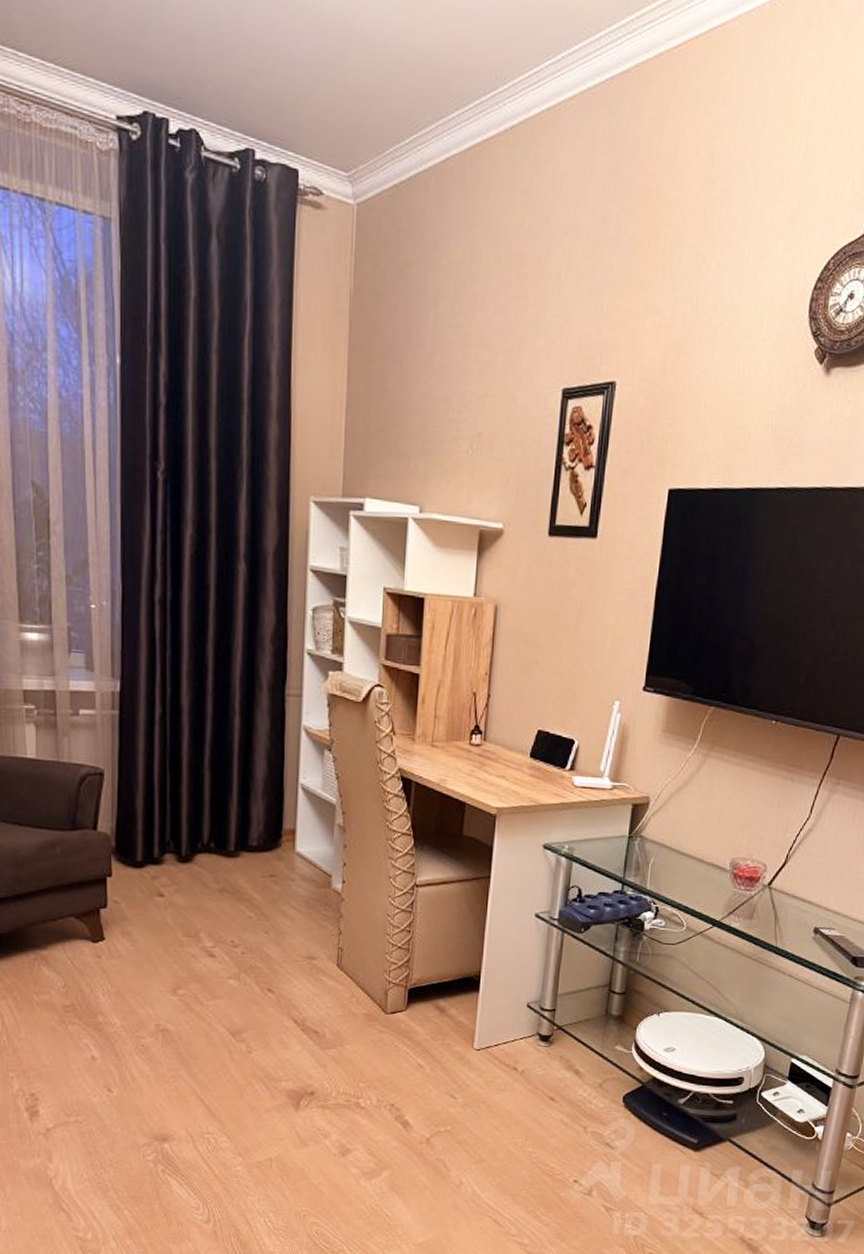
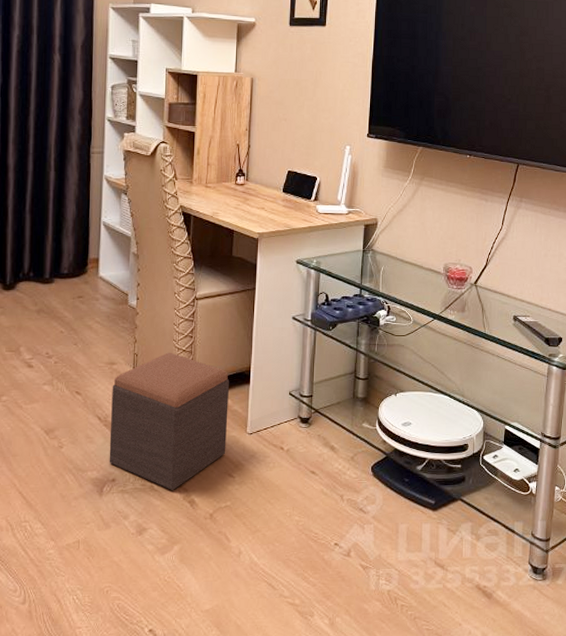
footstool: none [307,948,455,1110] -> present [109,352,230,491]

